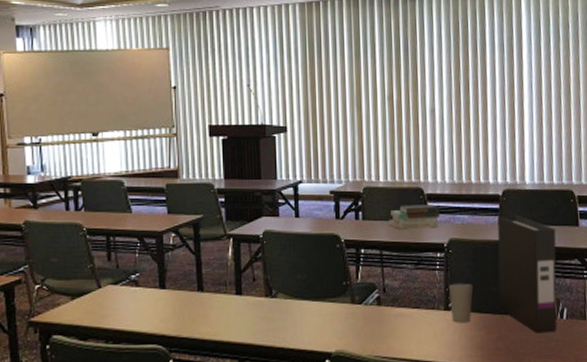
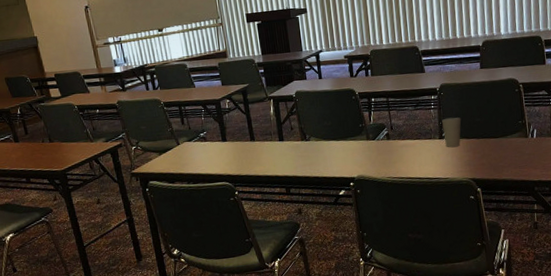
books: present [388,204,440,229] -> none [392,58,433,80]
binder: present [497,216,557,334] -> none [479,60,529,150]

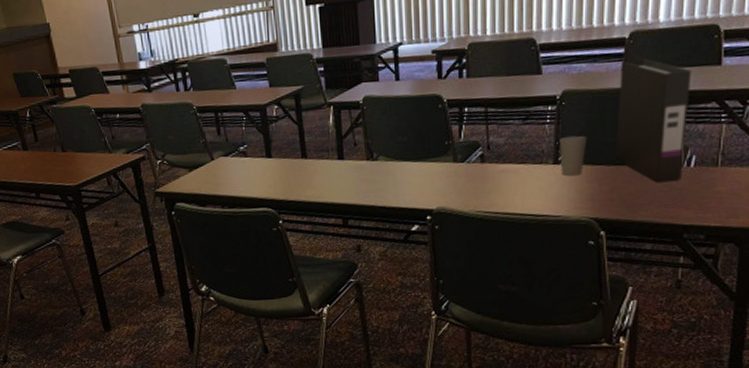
binder: none [479,60,529,150] -> present [615,59,692,183]

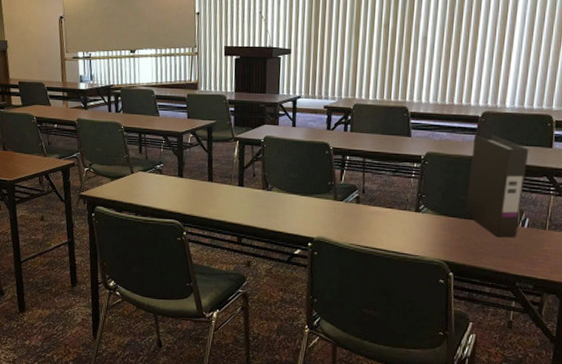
cup: present [560,135,588,176] -> none [420,190,444,224]

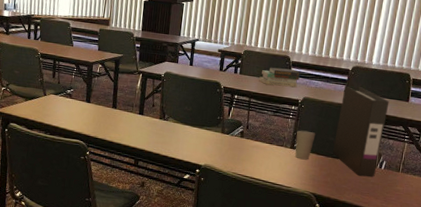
books: none [373,121,421,142] -> present [259,67,300,87]
cup: none [420,190,444,224] -> present [295,130,316,160]

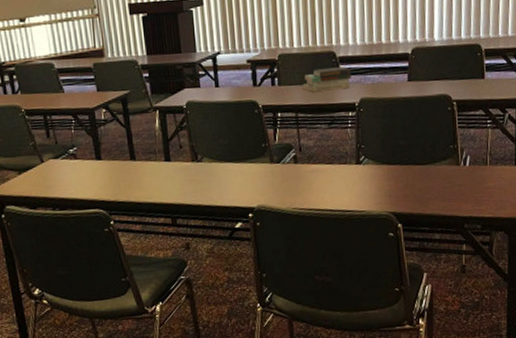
cup: present [295,130,316,160] -> none [360,138,383,175]
binder: present [333,85,390,177] -> none [406,72,463,180]

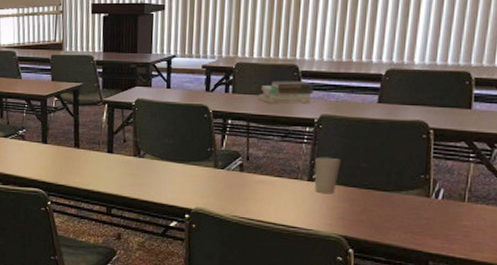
cup: none [360,138,383,175] -> present [314,157,342,194]

